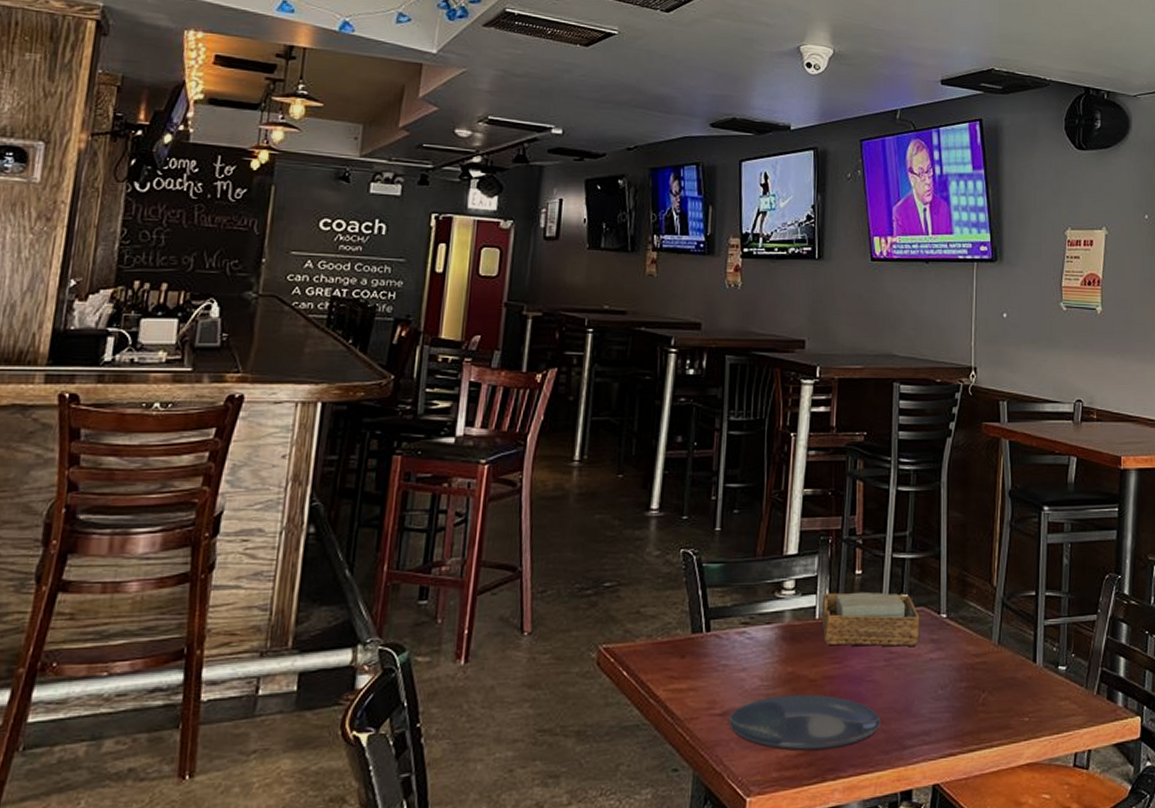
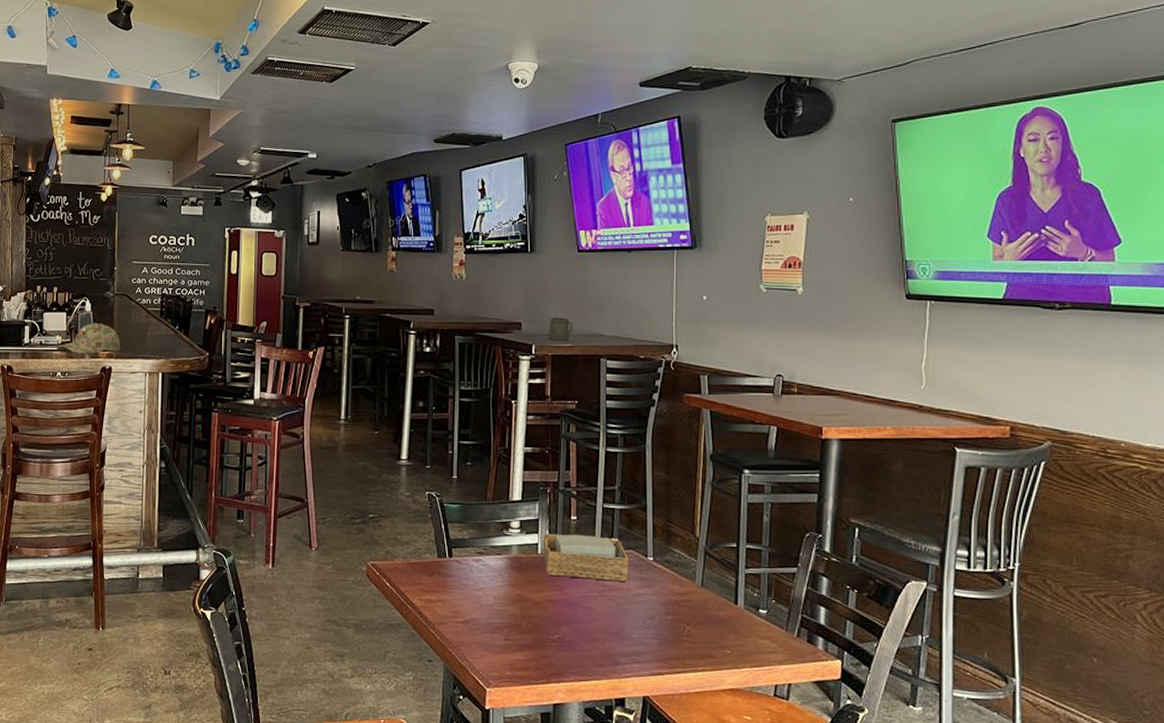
baseball cap: none [157,334,262,378] -> present [56,323,120,355]
plate: present [728,694,881,752] -> none [470,612,596,659]
beer mug: none [834,335,863,362] -> present [547,318,572,341]

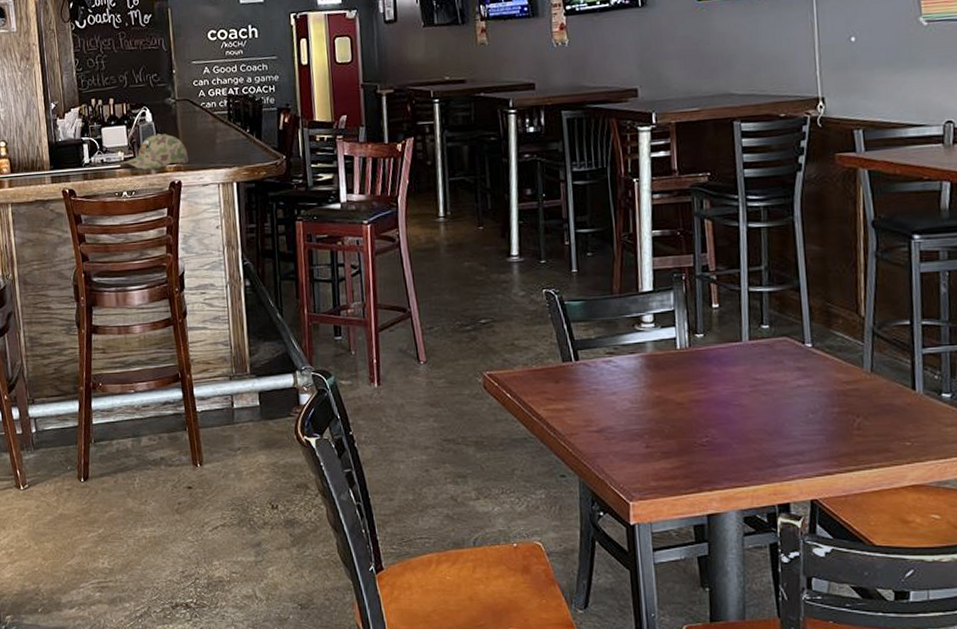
napkin holder: present [543,533,629,582] -> none [681,323,785,374]
beer mug: present [547,318,572,341] -> none [669,78,698,106]

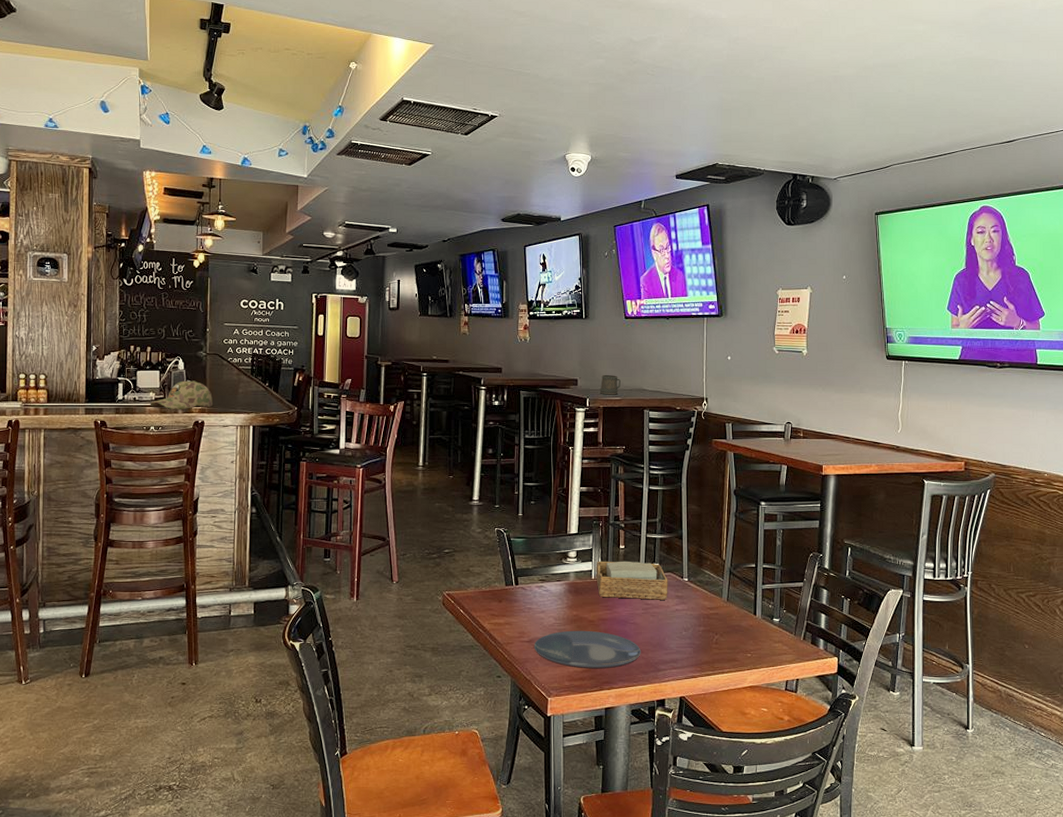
plate: none [605,415,752,465] -> present [533,630,641,669]
beer mug: none [669,78,698,106] -> present [599,375,621,395]
napkin holder: none [681,323,785,374] -> present [596,561,668,600]

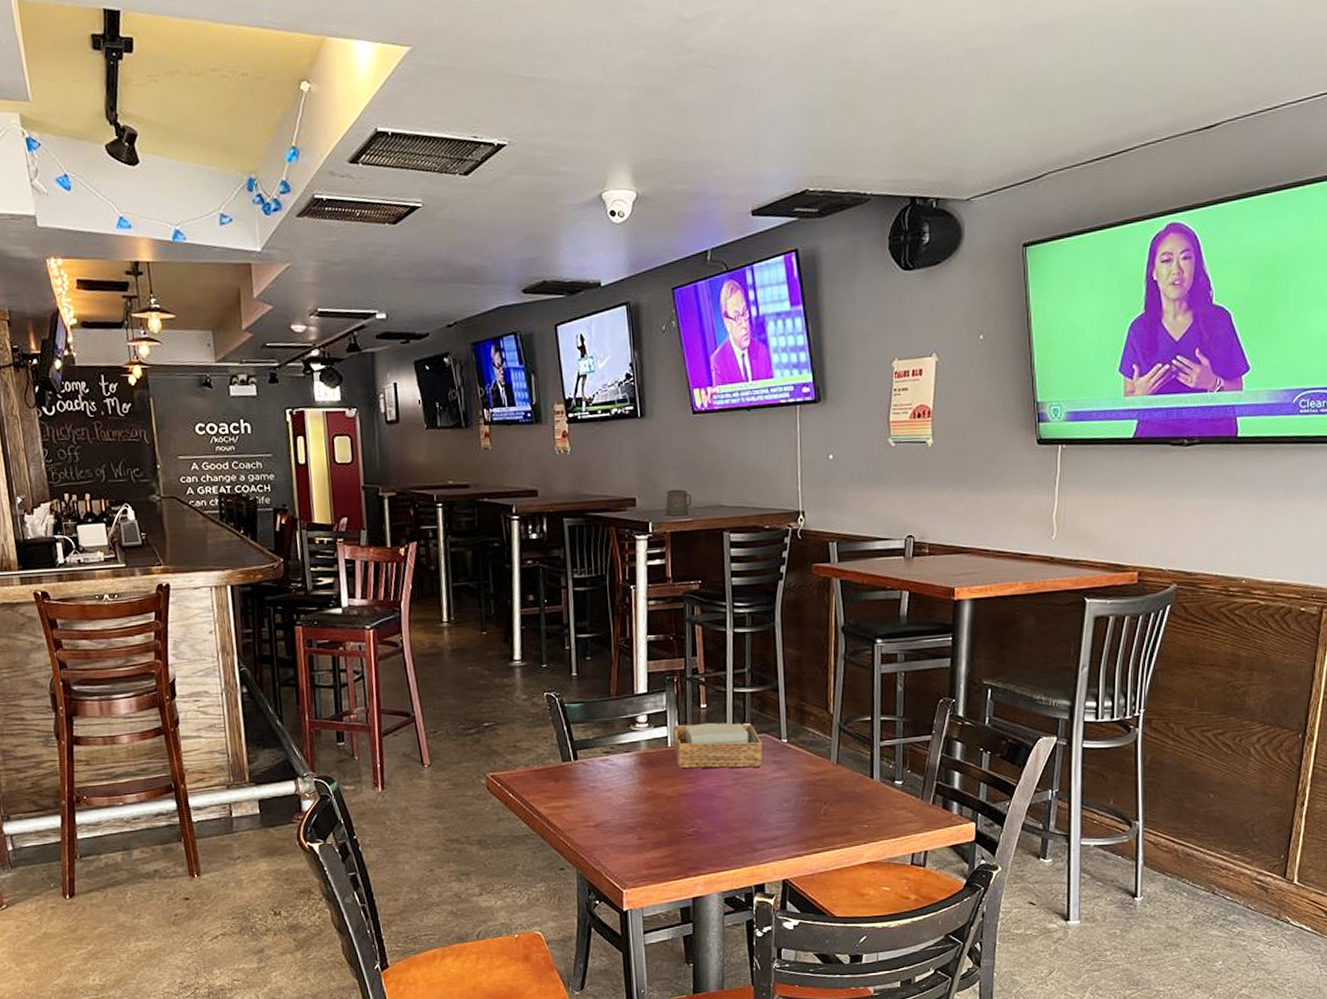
baseball cap: present [150,380,213,410] -> none [99,533,177,572]
plate: present [533,630,641,669] -> none [601,808,733,854]

